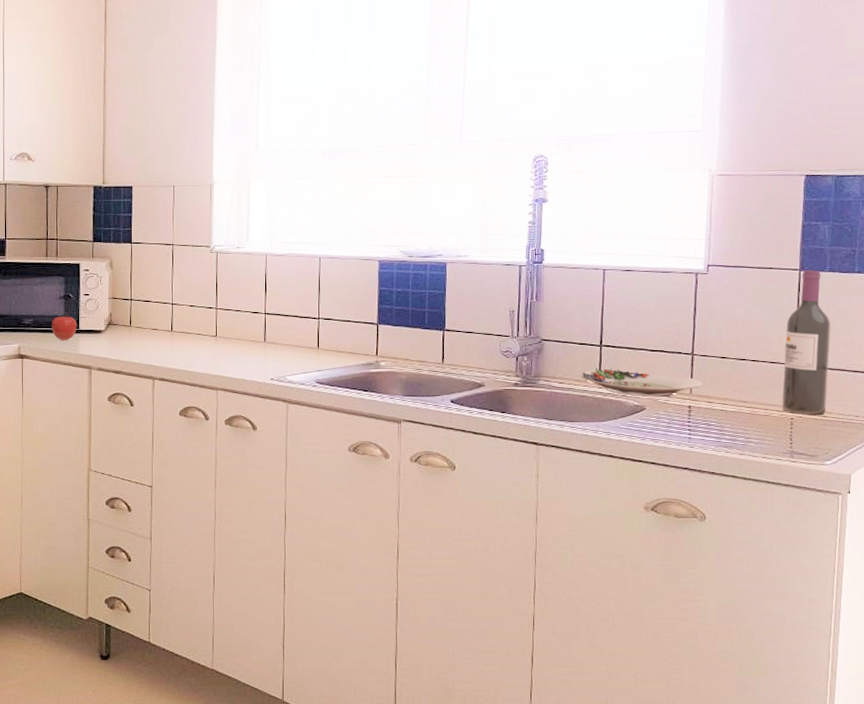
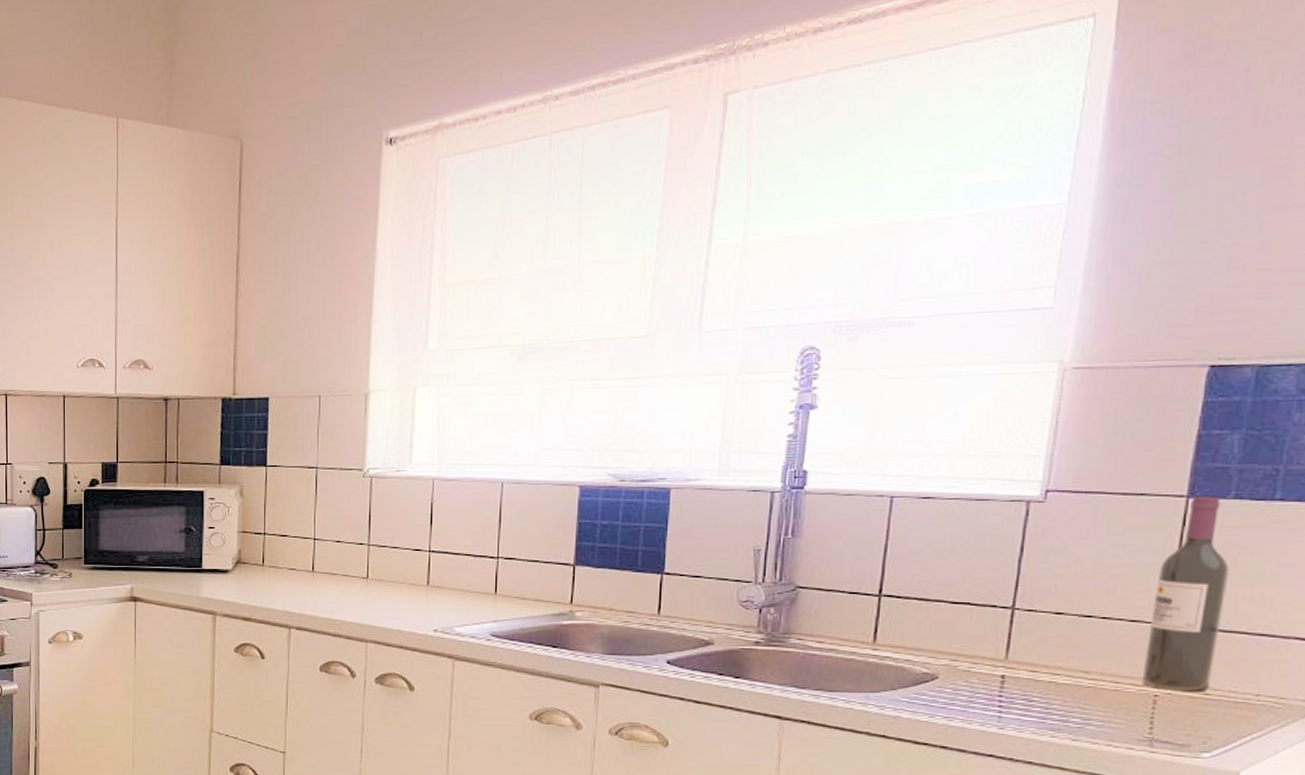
fruit: present [51,314,77,341] -> none [169,550,200,582]
salad plate: present [580,368,703,397] -> none [847,624,1025,663]

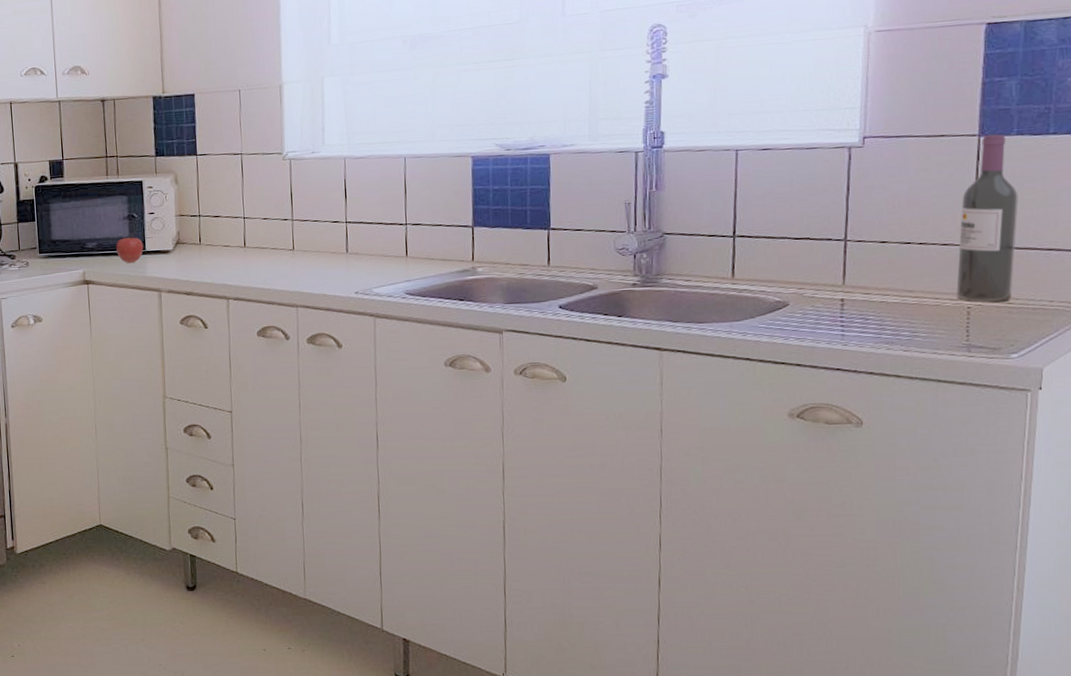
fruit: none [169,550,200,582] -> present [116,235,144,264]

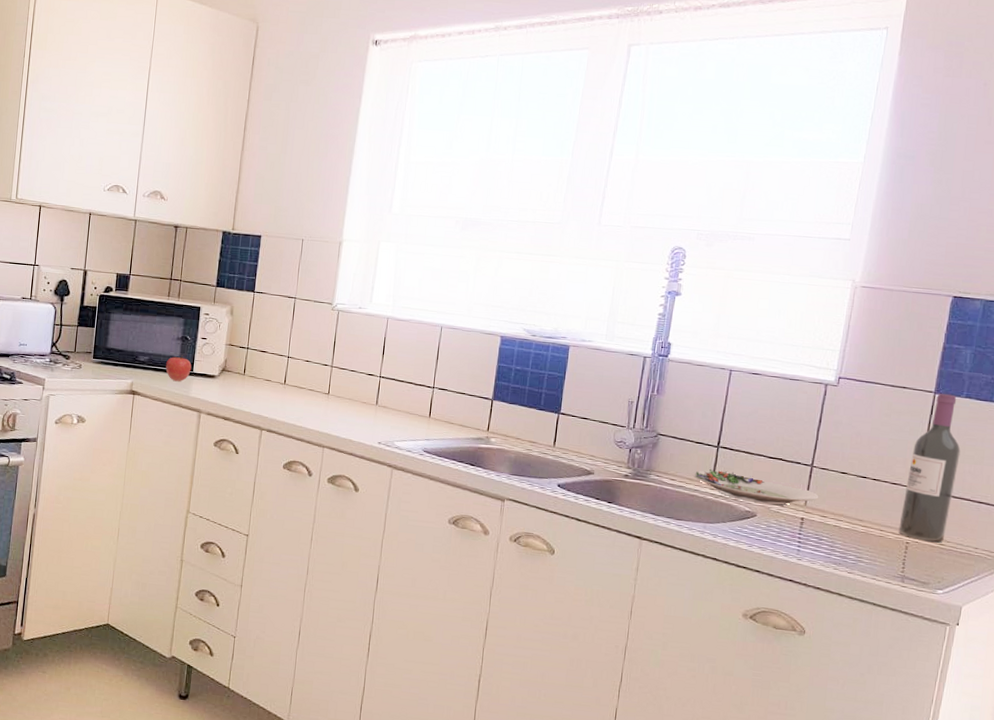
salad plate: none [709,261,858,291] -> present [692,468,819,506]

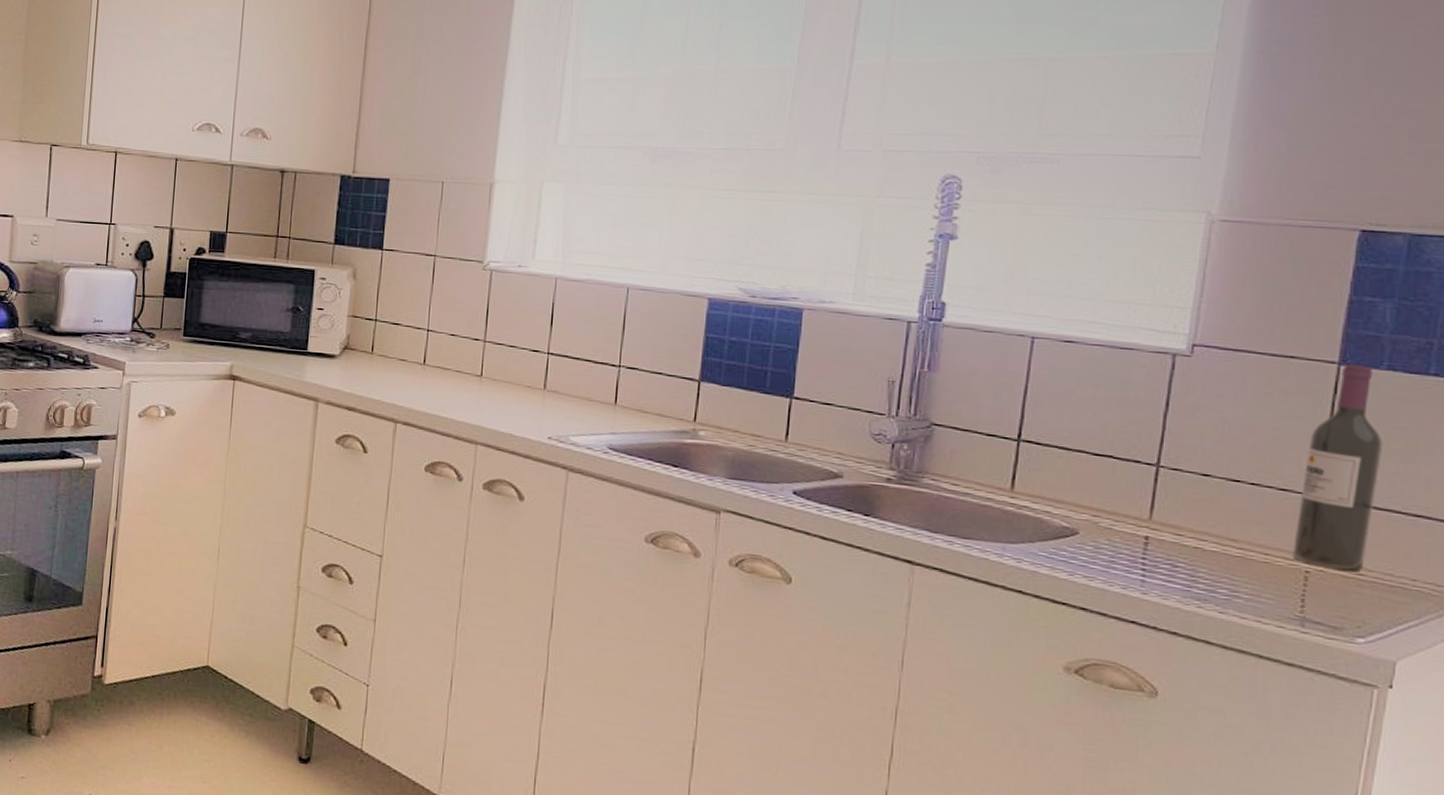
fruit: present [165,355,192,382] -> none [273,330,306,364]
salad plate: present [692,468,819,506] -> none [983,469,1170,520]

